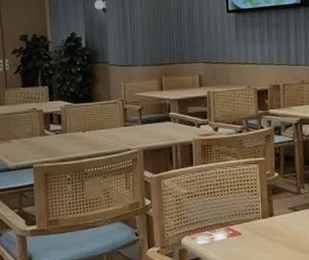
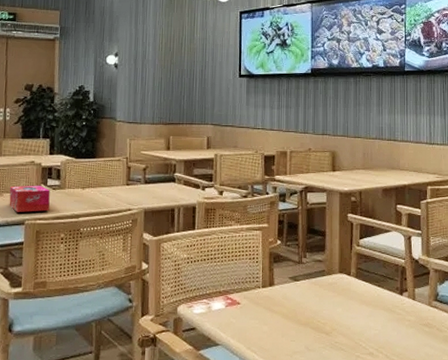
tissue box: none [16,130,54,157] -> present [9,185,50,213]

